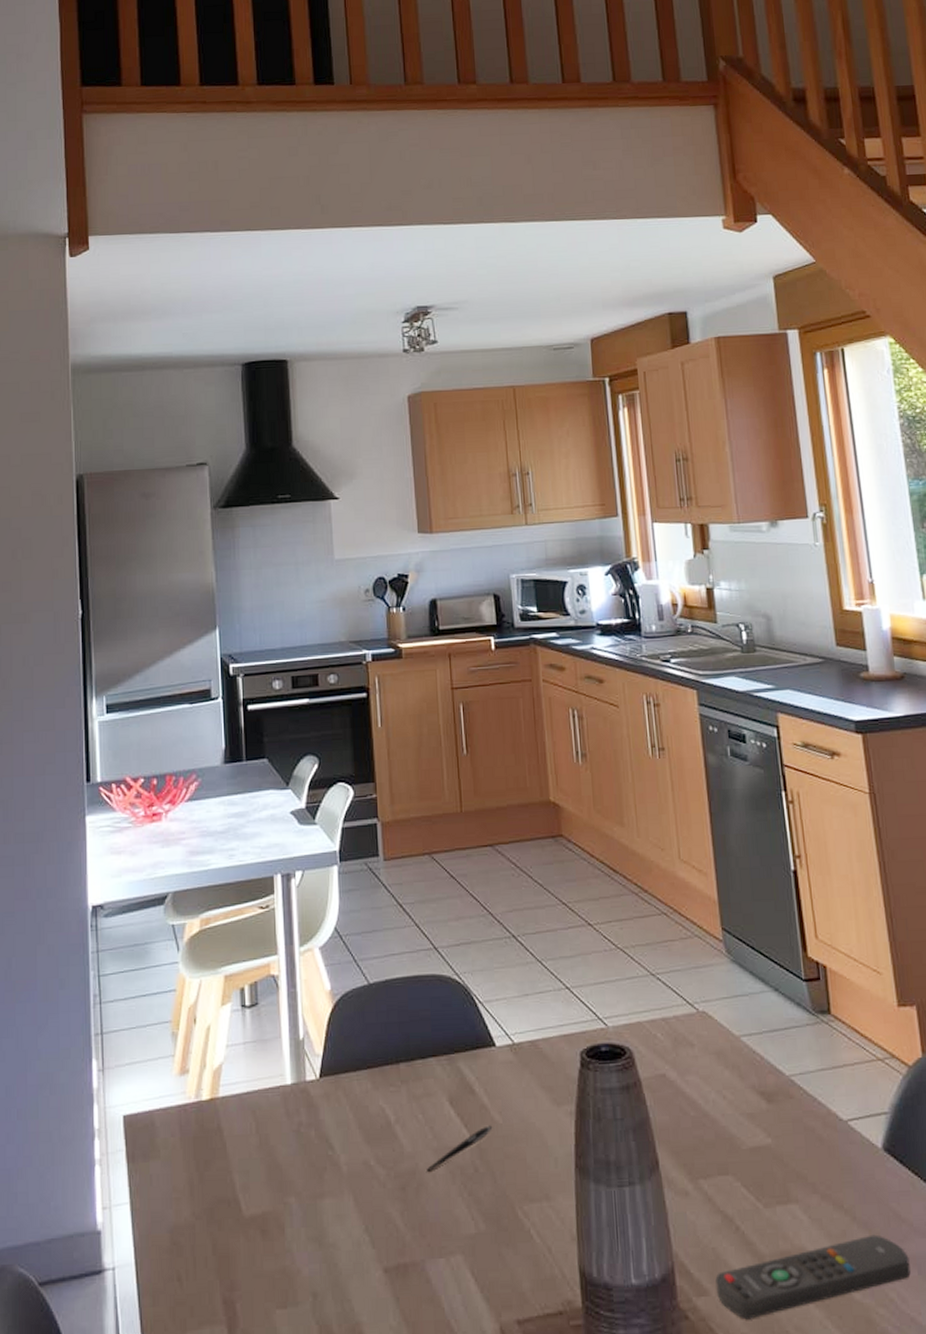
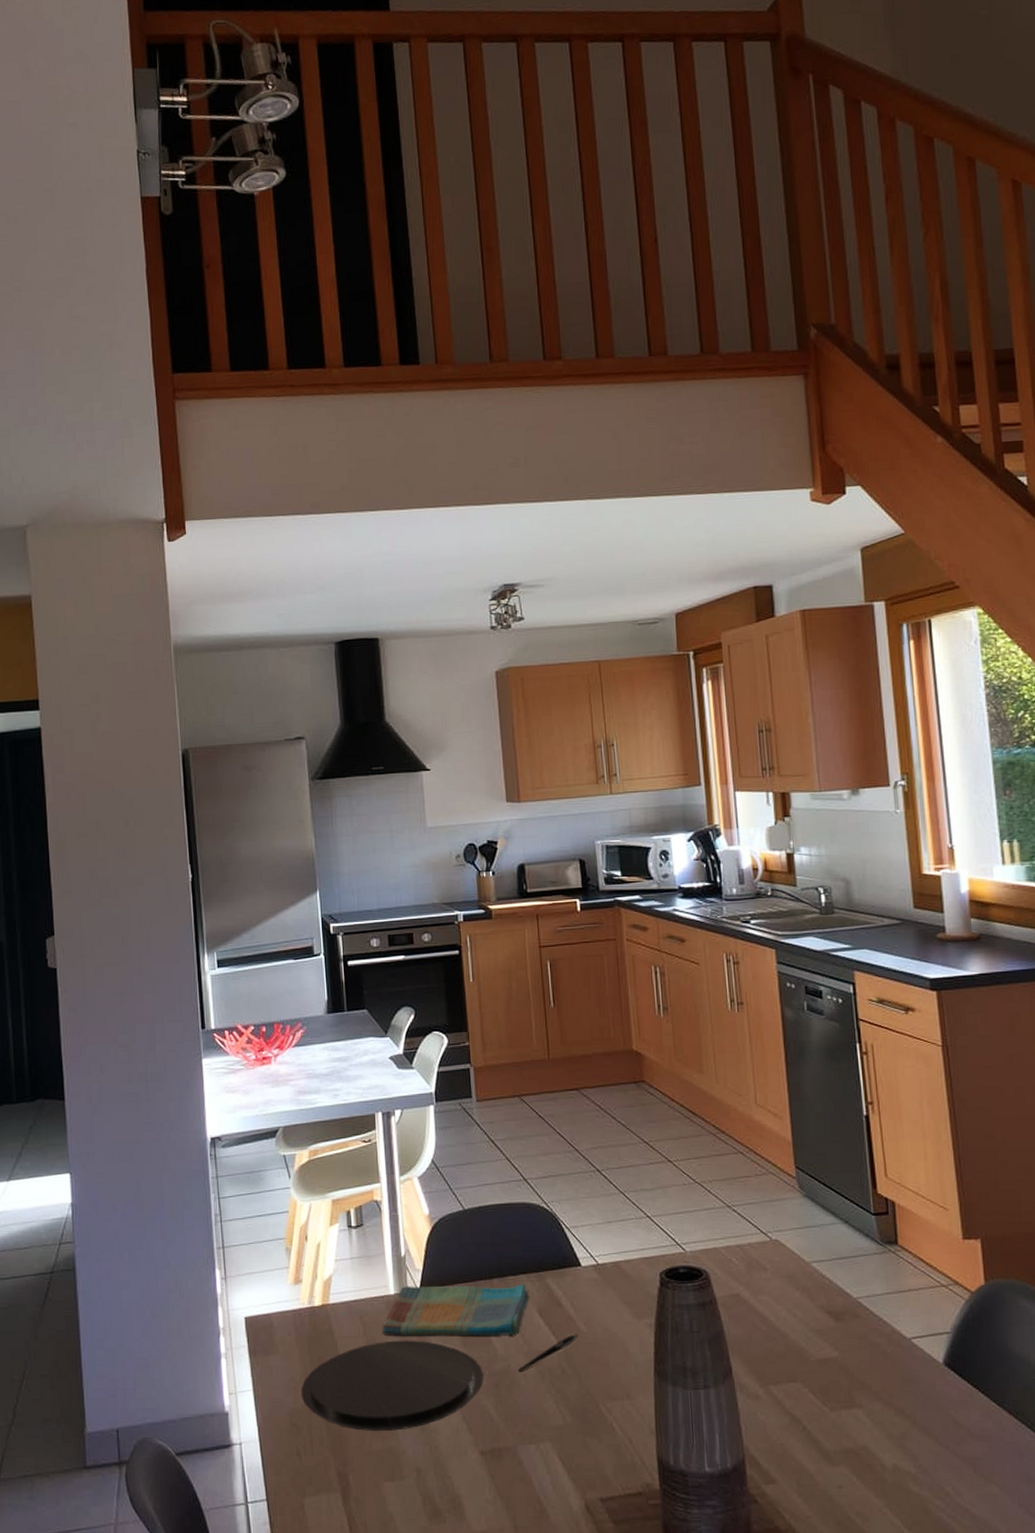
plate: none [184,1137,389,1248] -> present [300,1340,484,1431]
dish towel: none [277,1068,440,1133] -> present [382,1284,530,1336]
remote control: present [715,1234,911,1320] -> none [783,1437,966,1505]

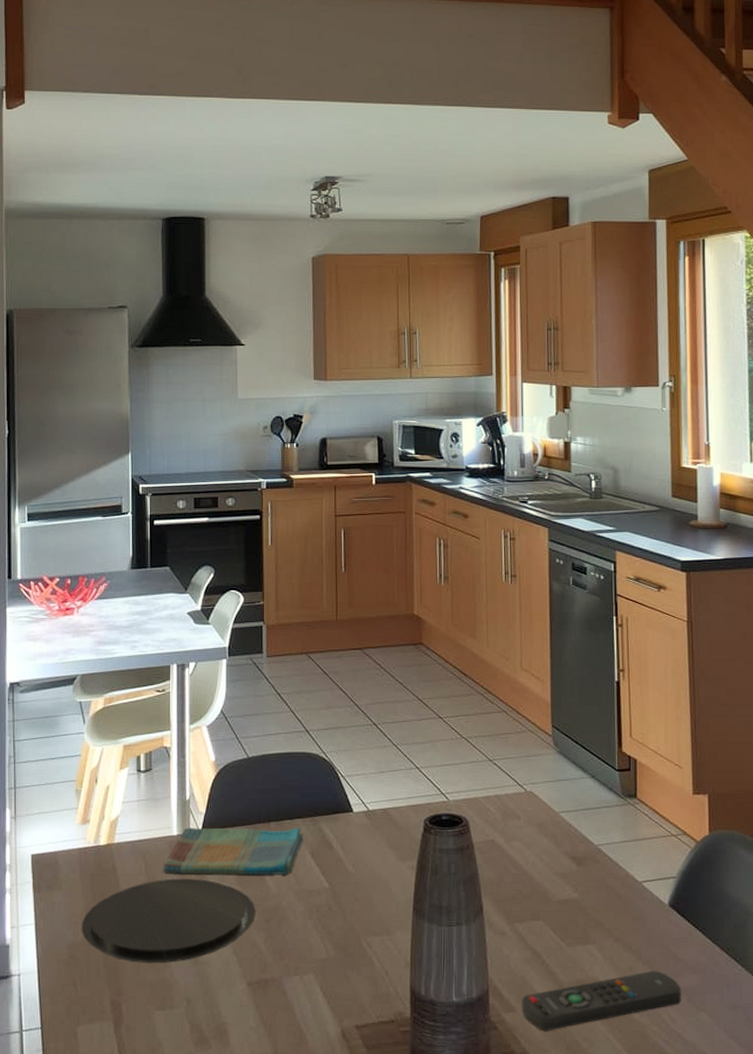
pen: present [518,1334,579,1371] -> none [289,874,346,908]
remote control: none [783,1437,966,1505] -> present [522,970,681,1031]

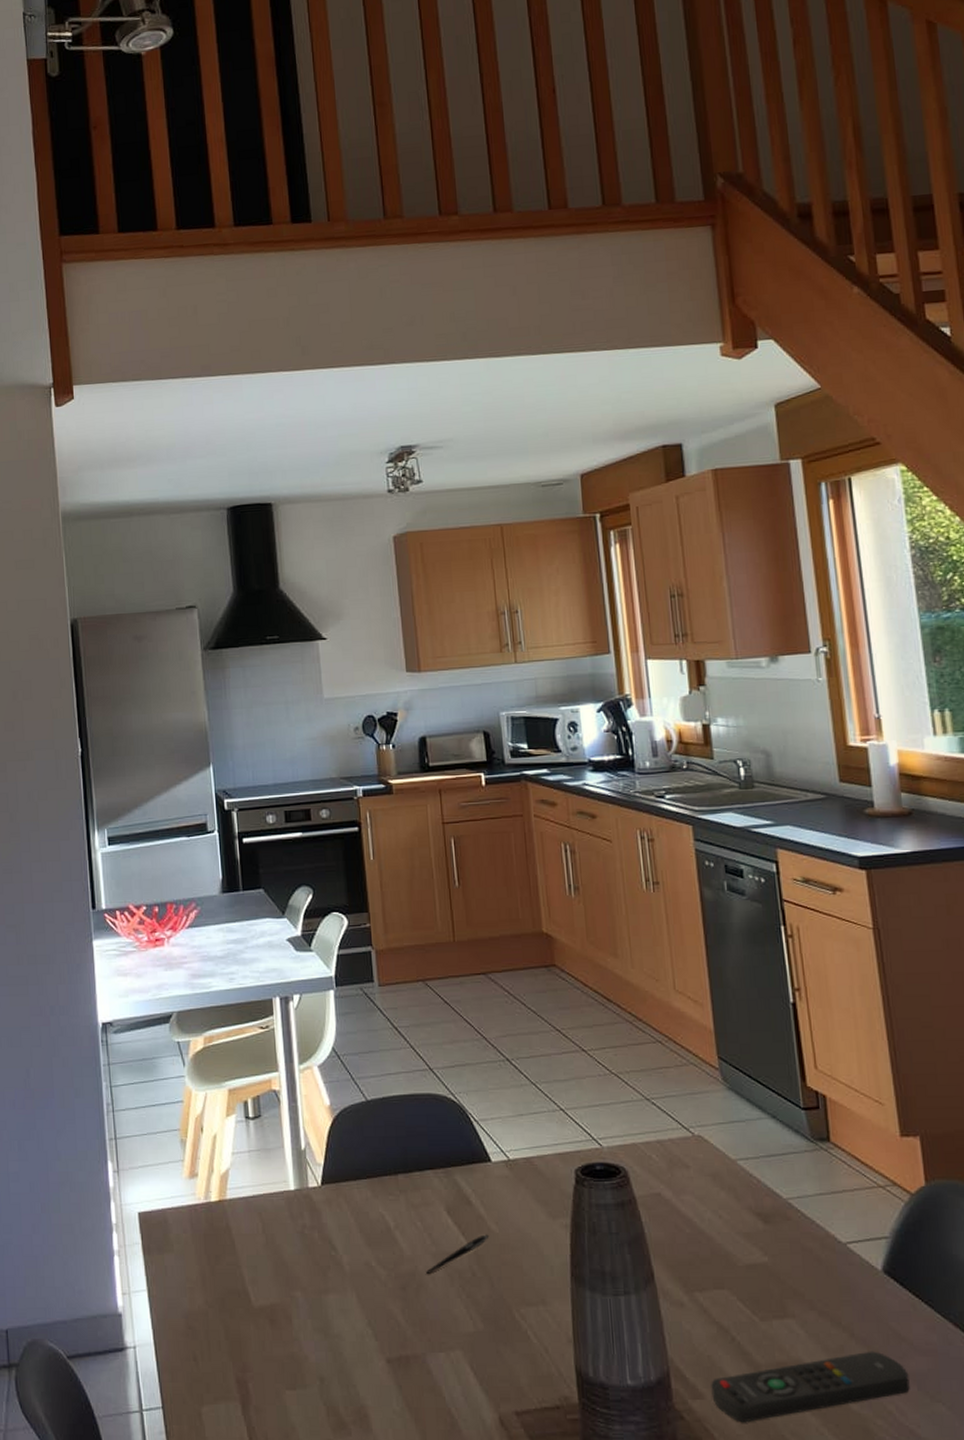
plate: present [81,878,256,963] -> none [197,1239,390,1335]
dish towel: present [163,827,303,875] -> none [282,1180,437,1235]
pen: none [289,874,346,908] -> present [426,1234,490,1274]

